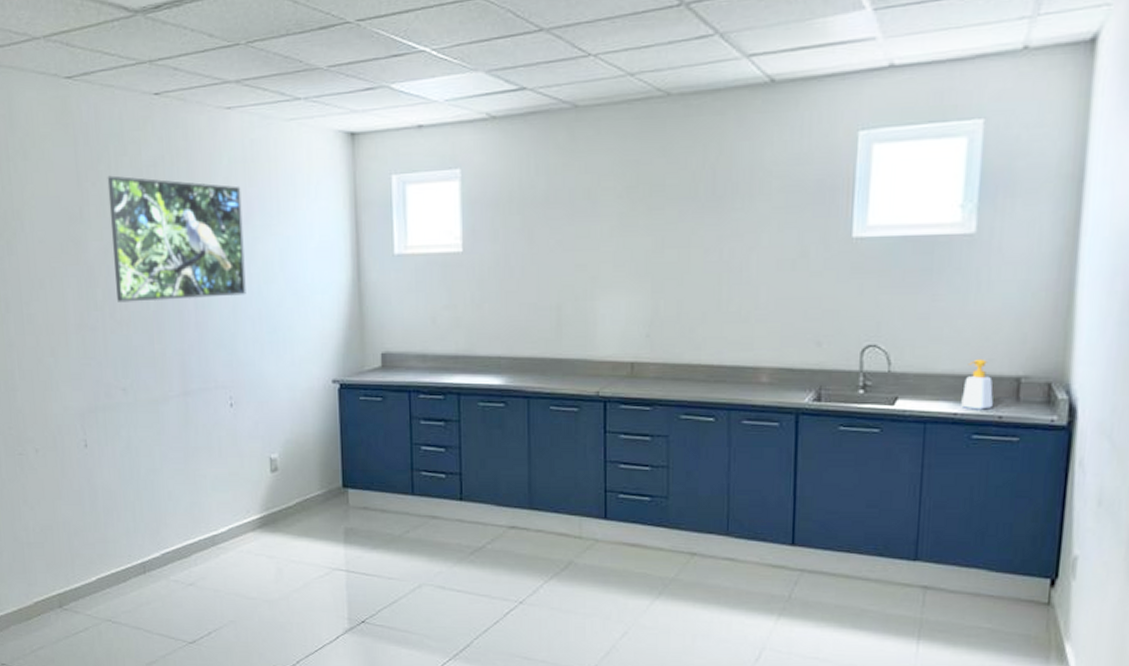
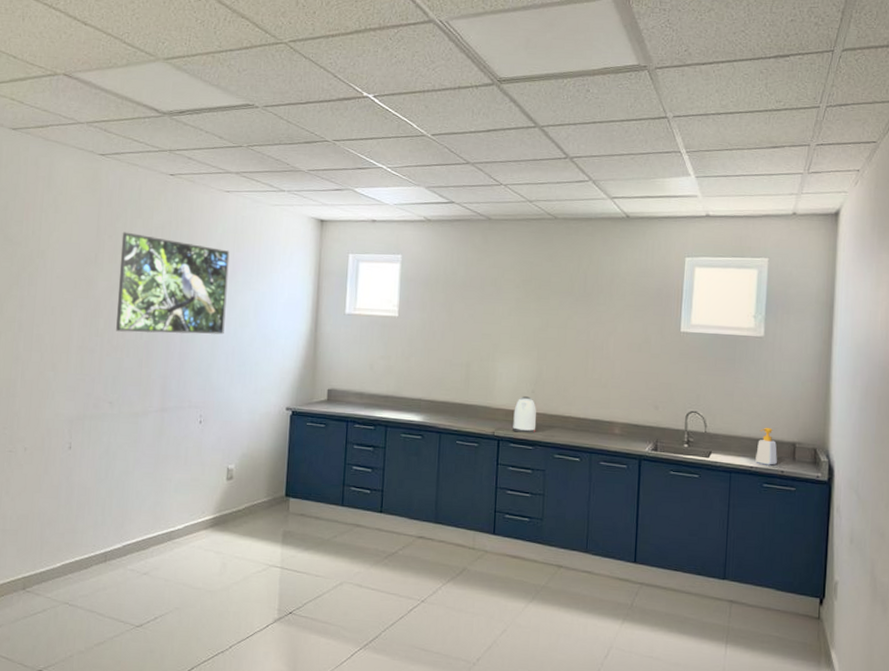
kettle: none [623,342,655,390] -> present [513,396,537,433]

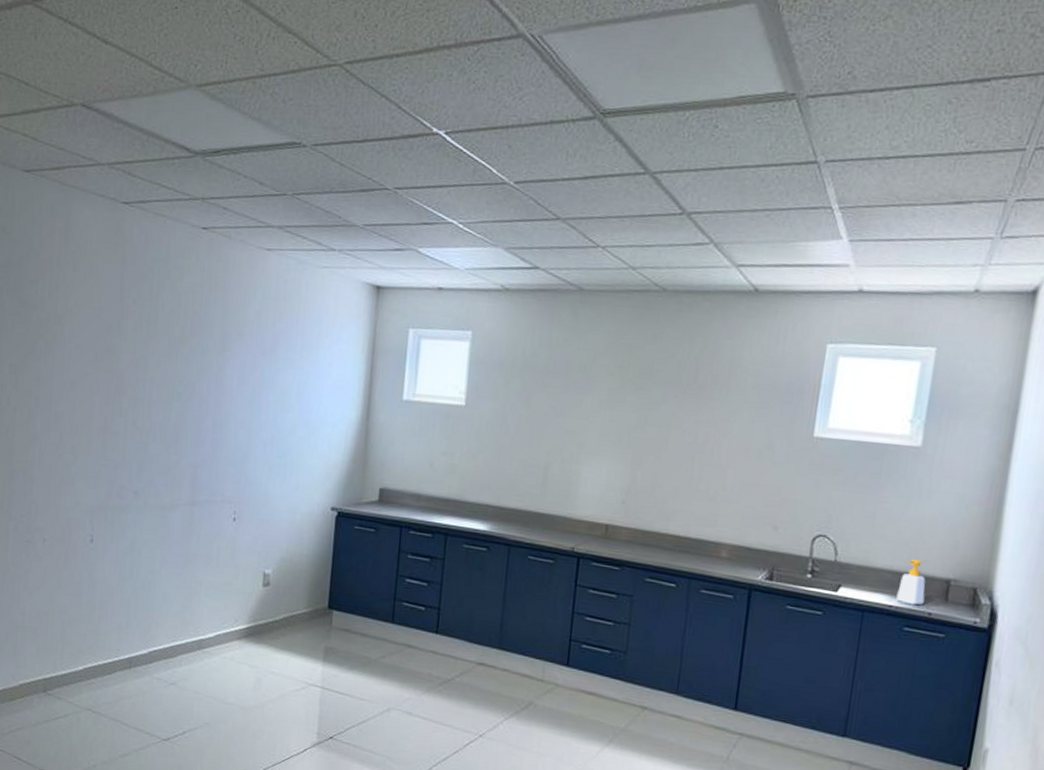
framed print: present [116,232,230,335] -> none [141,295,270,420]
kettle: present [513,396,537,433] -> none [596,507,627,552]

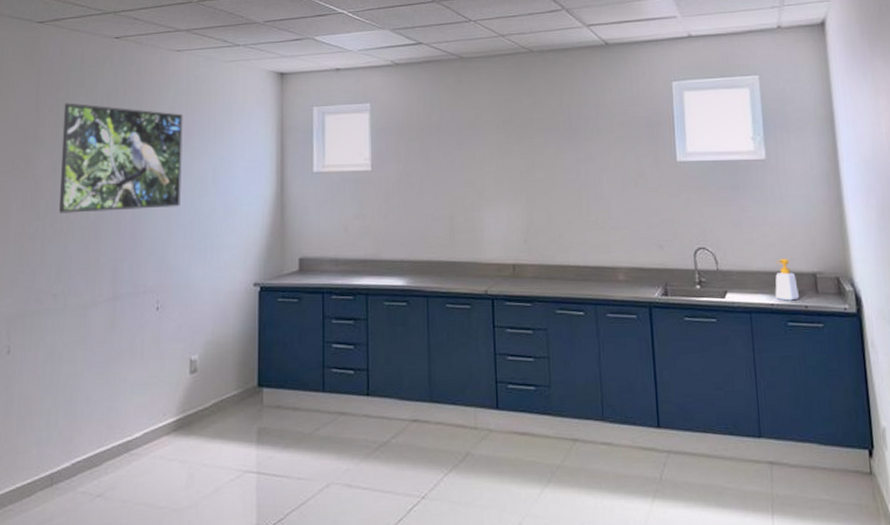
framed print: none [141,295,270,420] -> present [59,102,183,213]

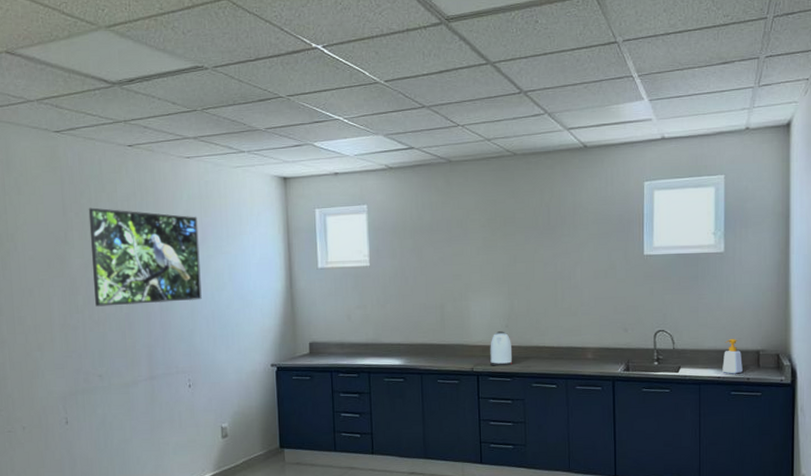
kettle: none [506,247,533,289] -> present [490,331,513,366]

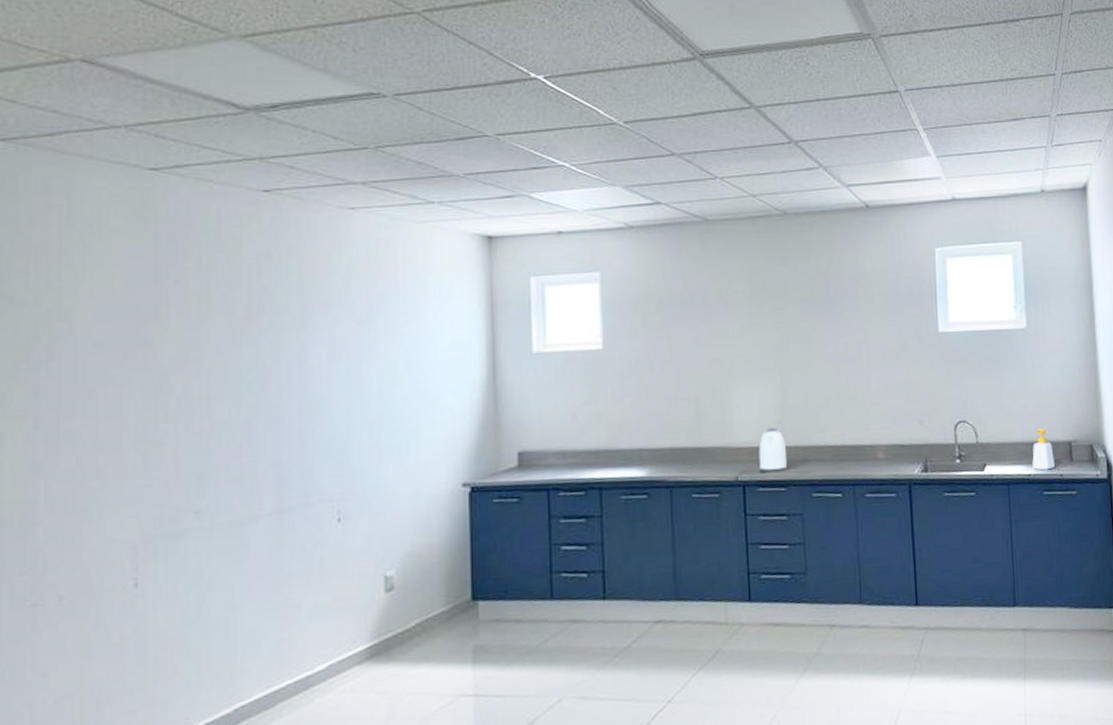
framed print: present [88,207,202,307] -> none [195,273,364,412]

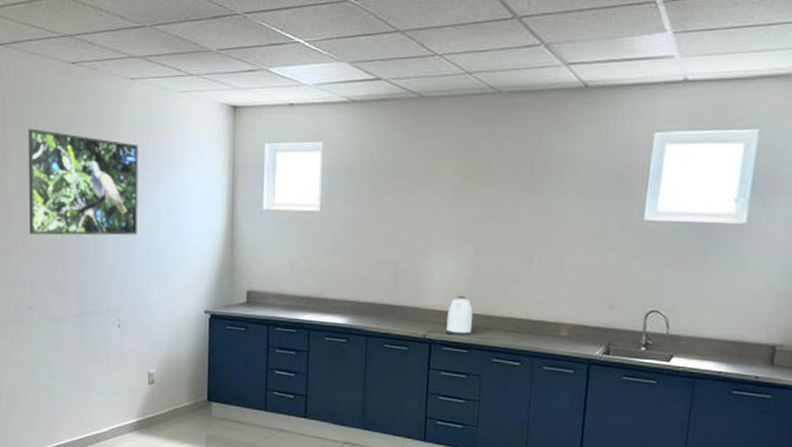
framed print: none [195,273,364,412] -> present [28,128,139,236]
soap bottle: present [1032,428,1055,470] -> none [725,327,753,370]

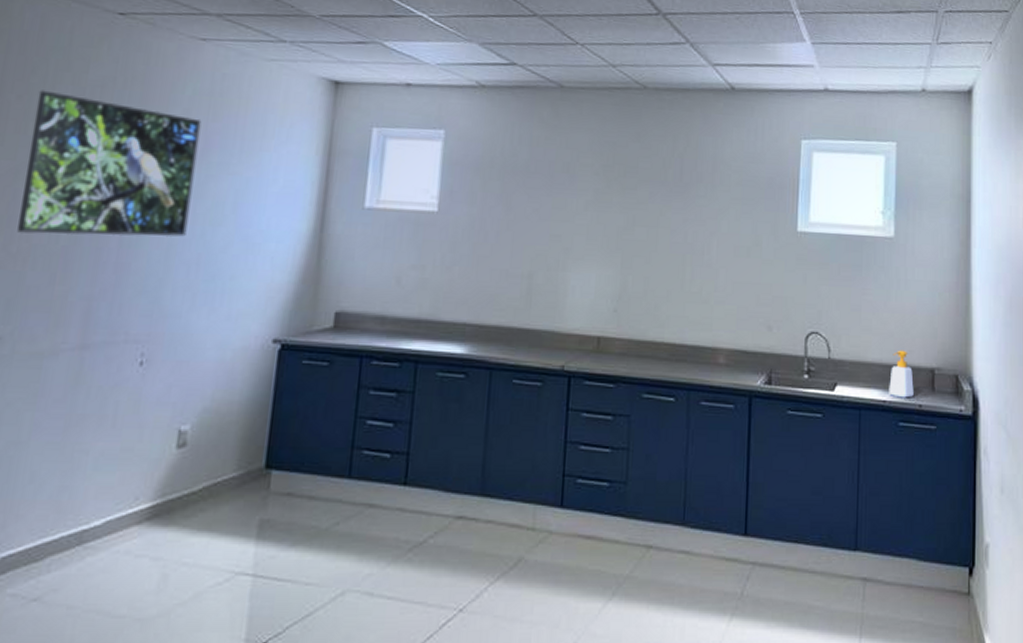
kettle: present [446,296,473,336] -> none [588,316,620,366]
soap bottle: none [725,327,753,370] -> present [889,350,914,398]

